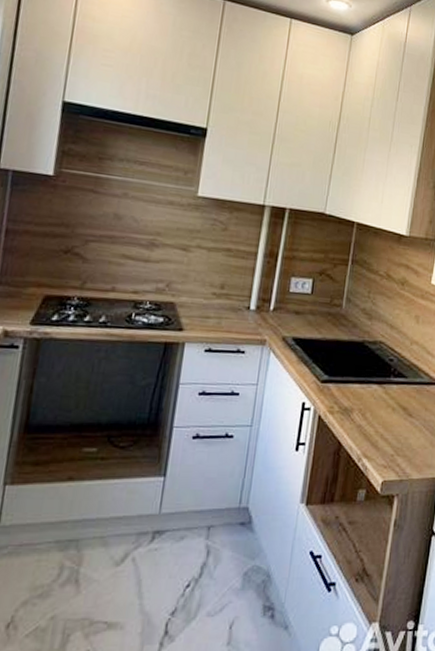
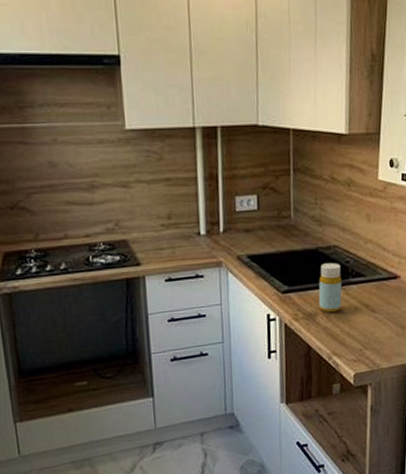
bottle: none [356,358,384,411] -> present [318,263,342,313]

